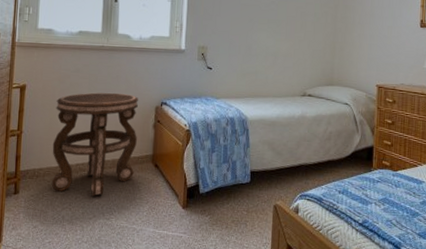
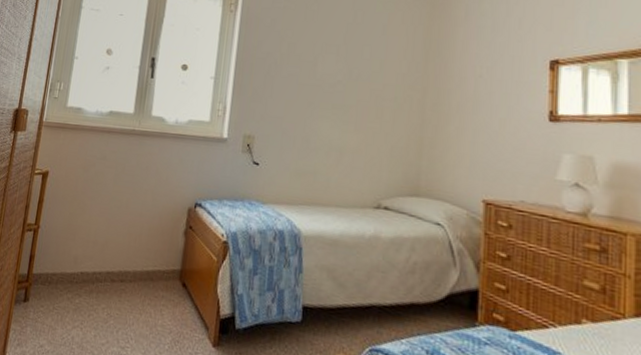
side table: present [51,92,138,197] -> none [64,185,169,317]

